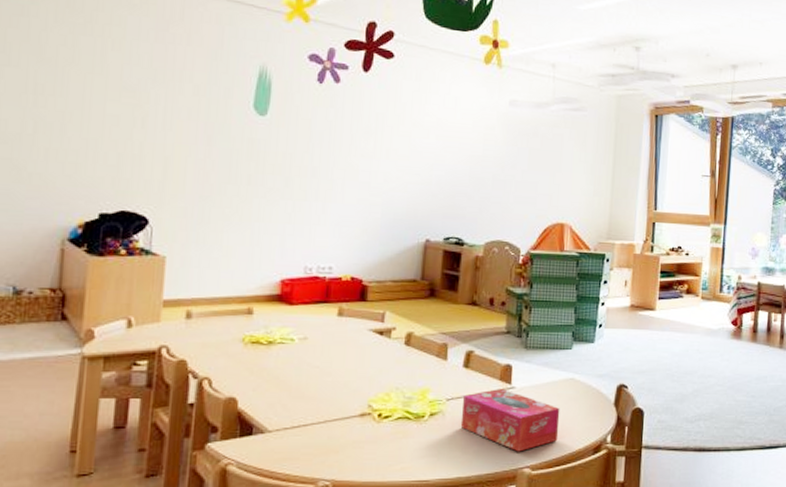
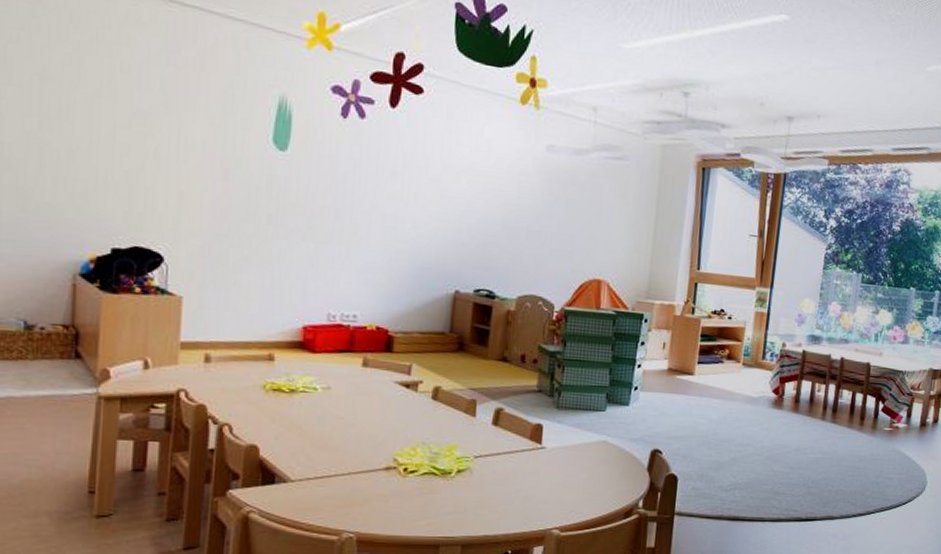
tissue box: present [460,389,560,452] -> none [488,448,592,513]

